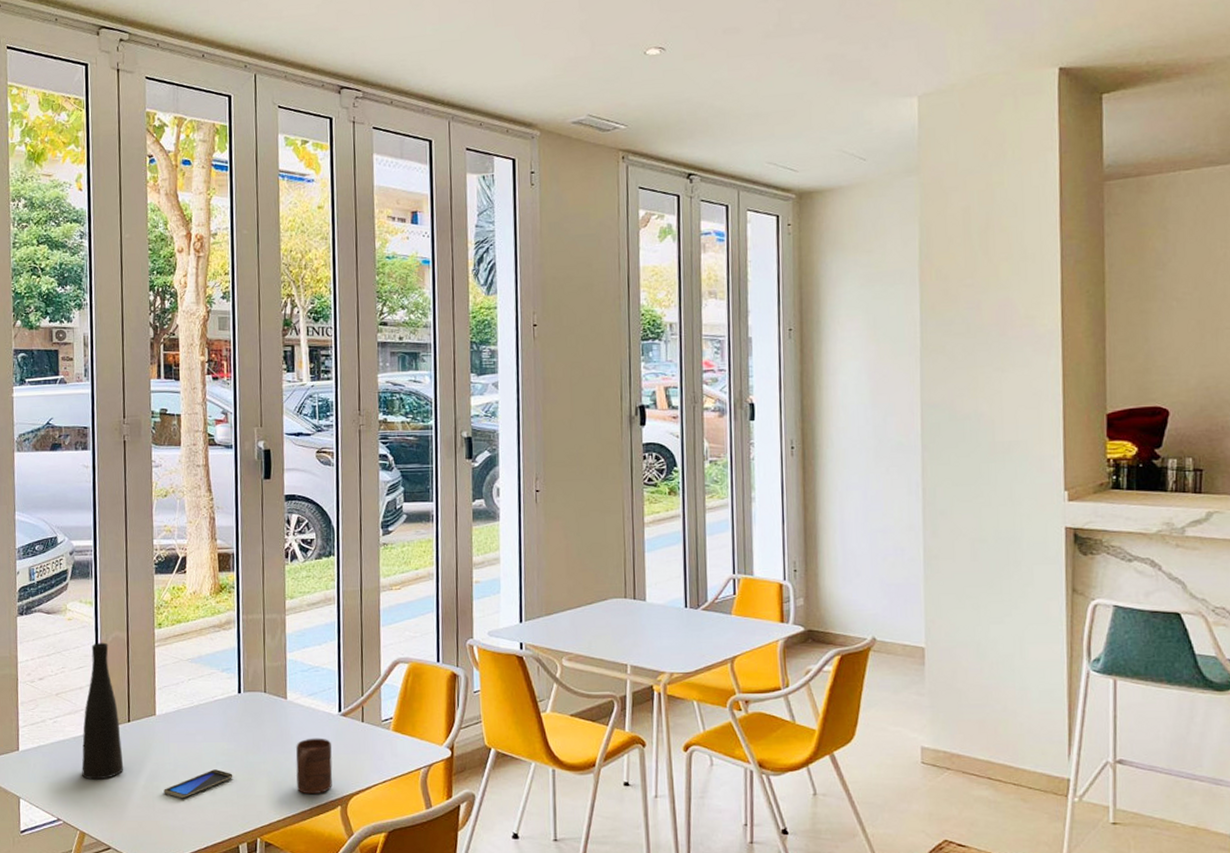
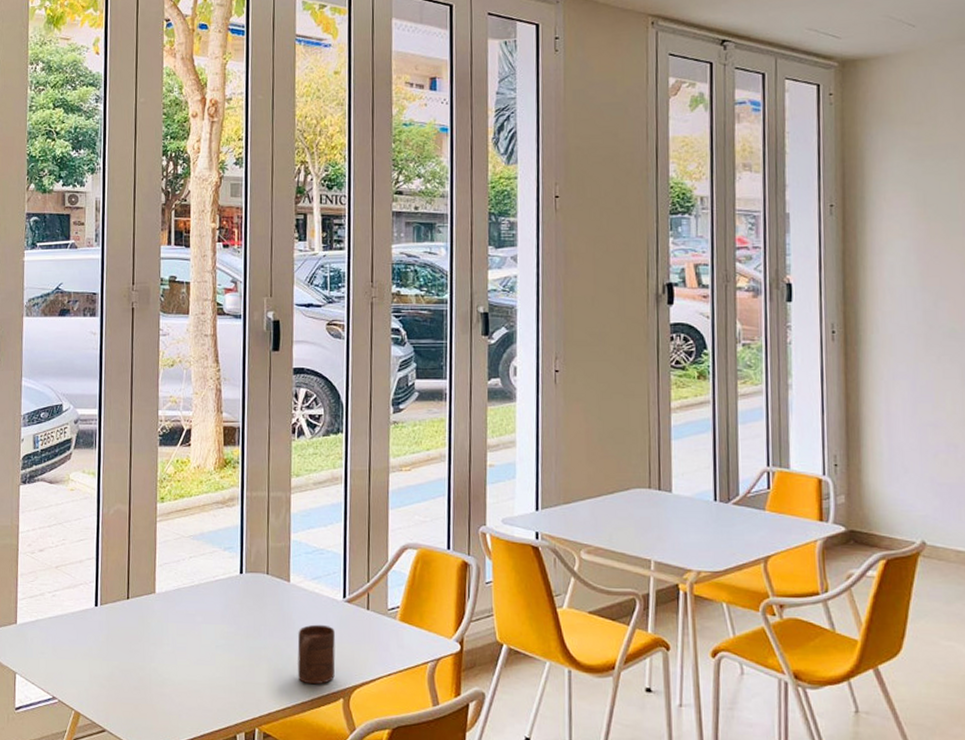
vase: present [82,642,124,780] -> none [79,515,122,658]
smartphone: present [164,769,233,799] -> none [161,653,233,682]

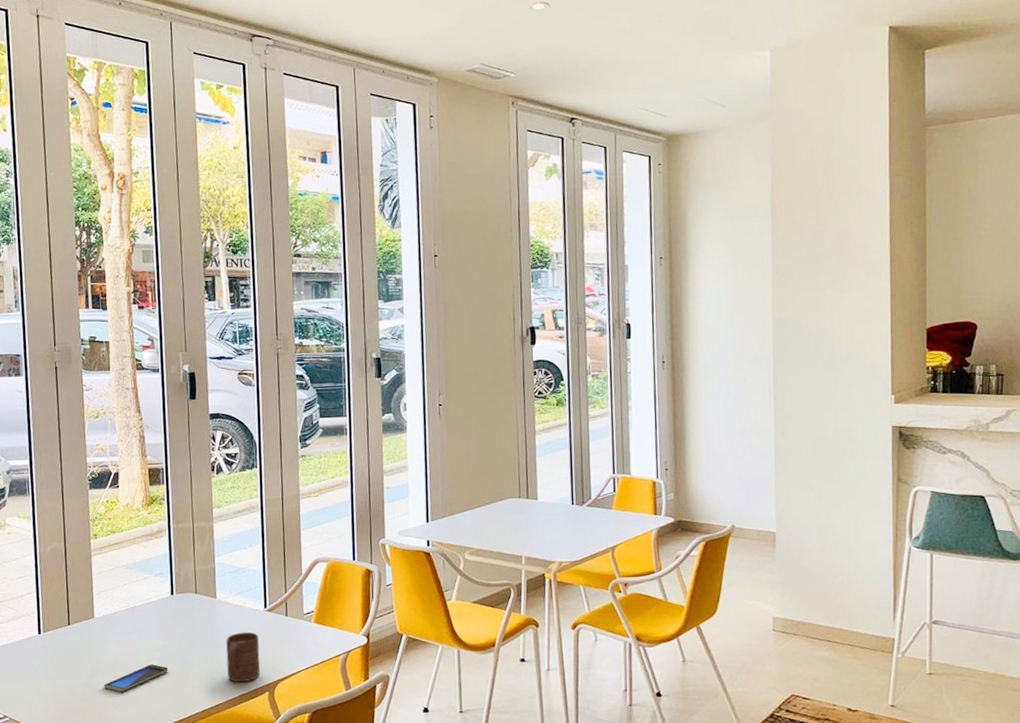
smartphone: none [161,653,233,682] -> present [104,664,169,692]

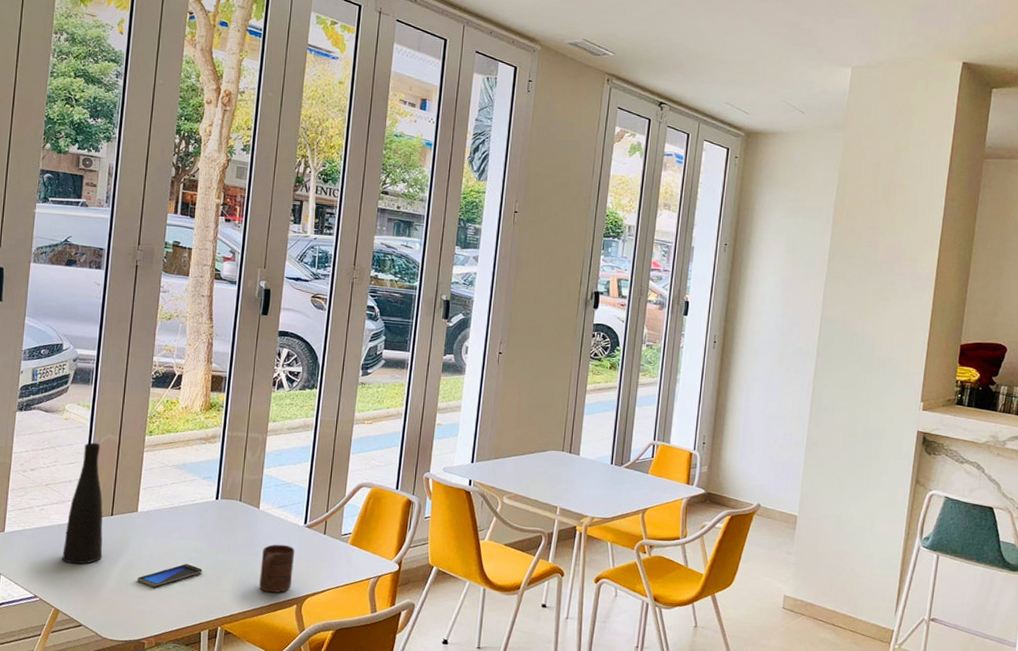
vase: none [25,553,66,679] -> present [62,442,103,564]

